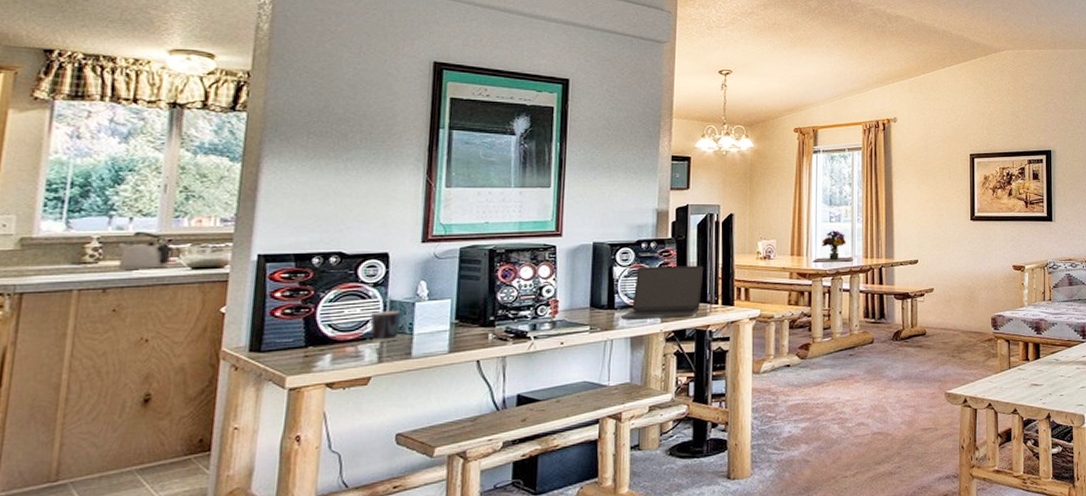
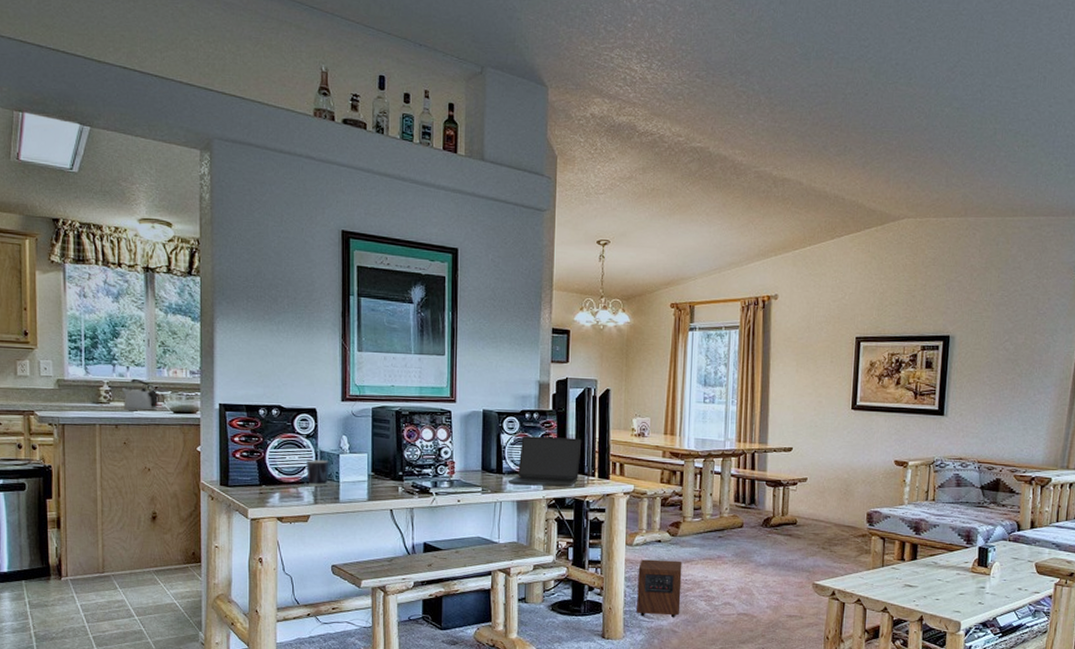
subwoofer: none [765,384,813,448] -> present [636,559,682,618]
flower arrangement: present [812,229,853,263] -> none [685,411,726,445]

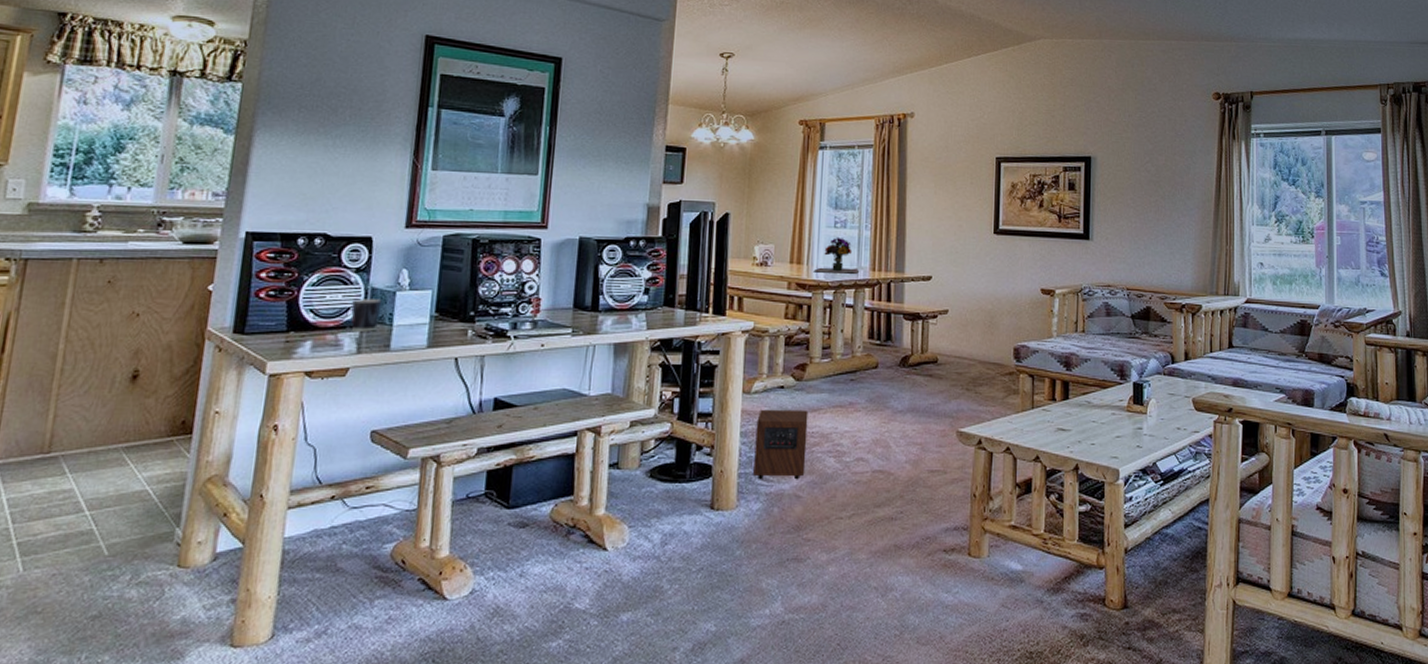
kettle: present [121,378,158,411] -> none [115,201,165,242]
laptop: present [507,436,582,487] -> none [604,267,695,326]
flower arrangement: none [685,411,726,445] -> present [813,236,859,274]

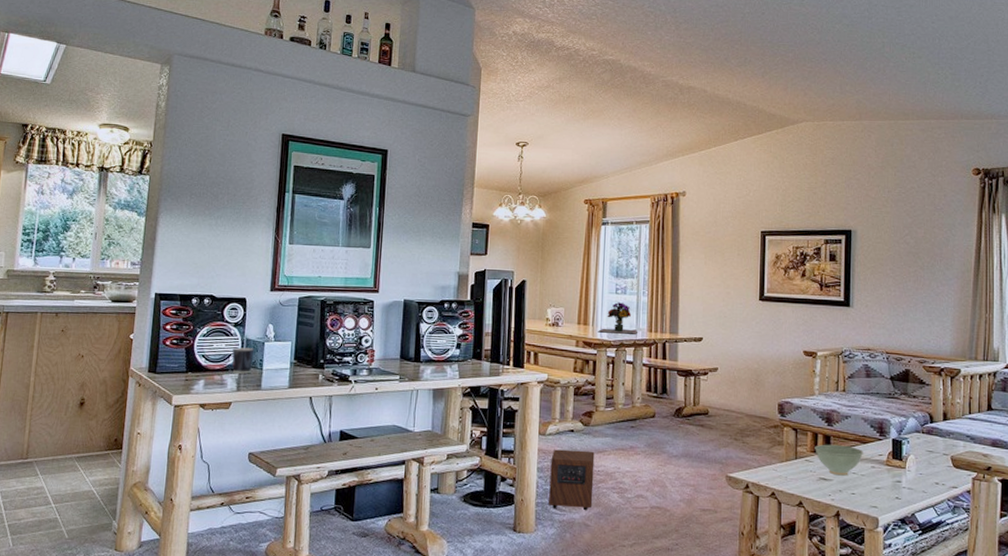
bowl: none [1052,391,1103,425] -> present [815,444,863,476]

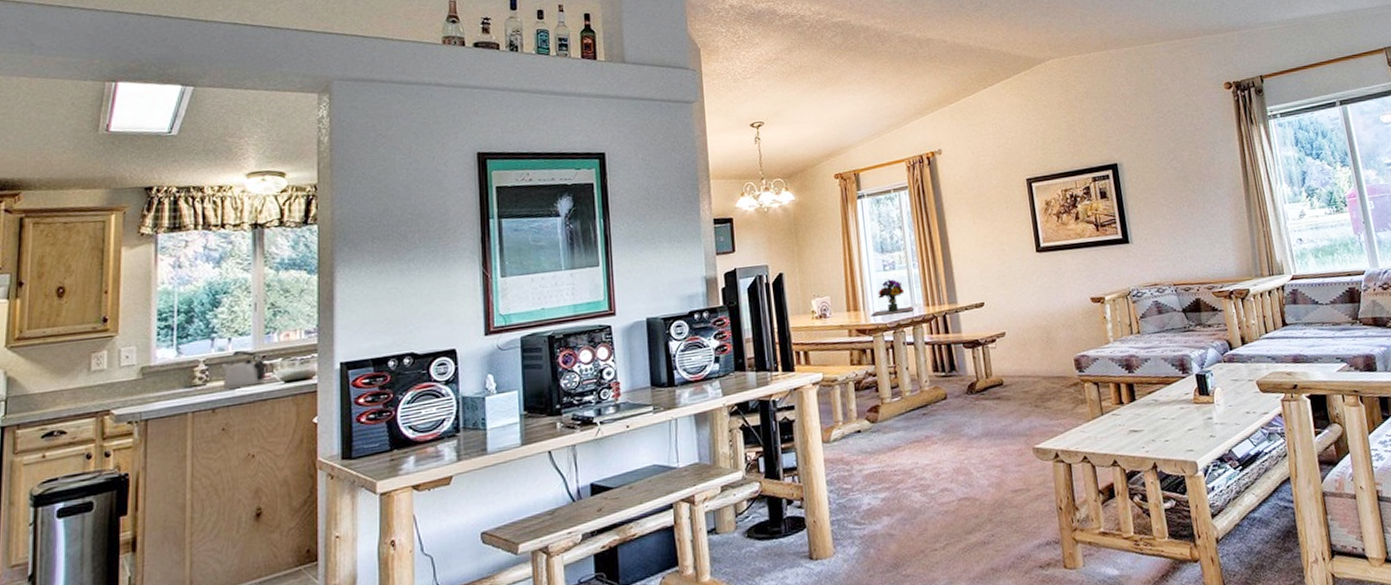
kettle: none [65,269,99,300] -> present [220,350,266,390]
mug: present [232,347,255,374] -> none [446,406,474,441]
subwoofer: present [549,449,595,511] -> none [840,449,894,523]
bowl: present [815,444,863,476] -> none [1119,390,1170,425]

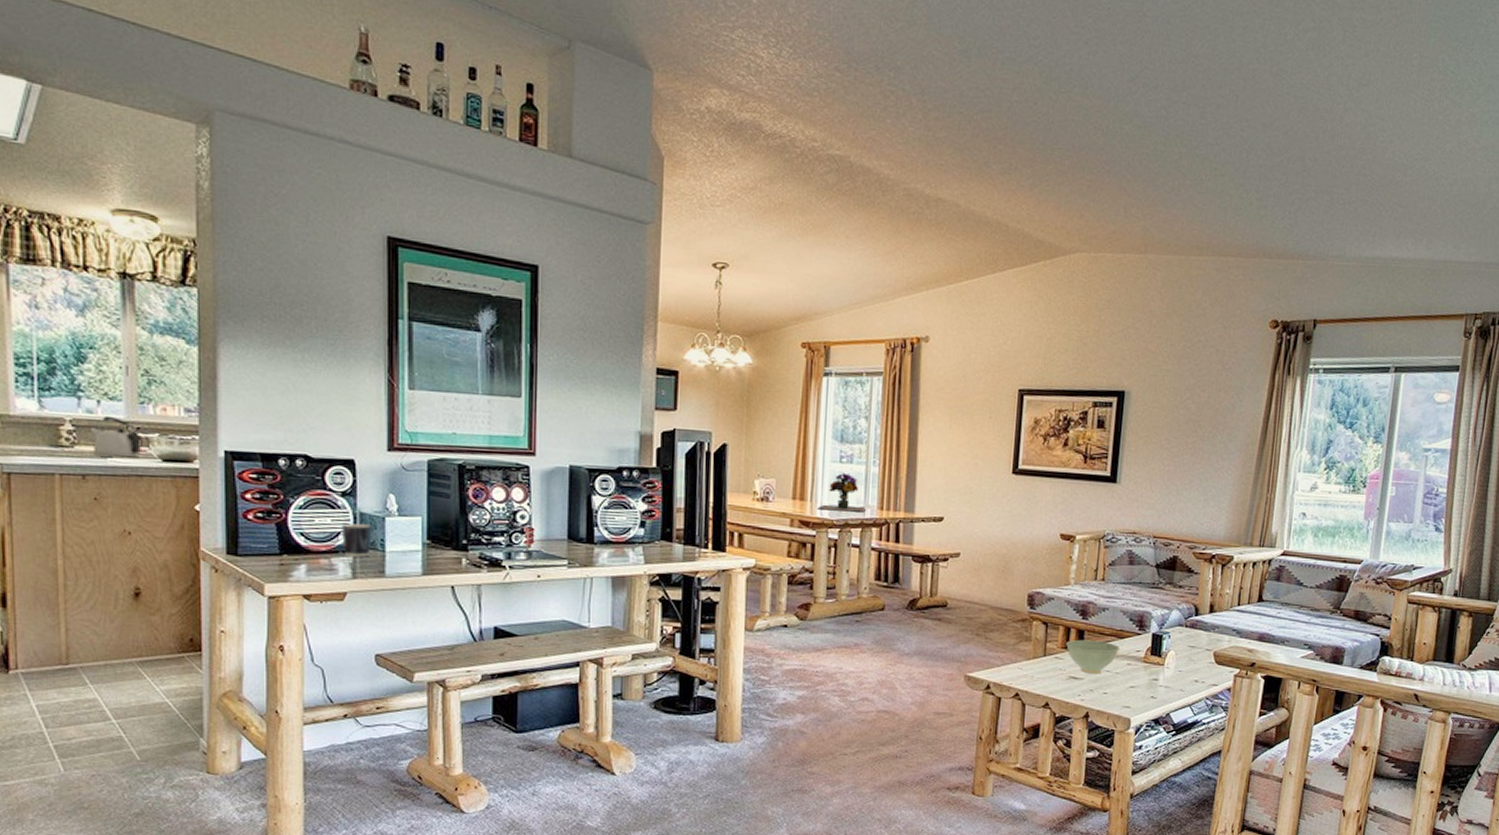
mug: none [446,406,474,441] -> present [342,523,372,557]
bowl: none [1119,390,1170,425] -> present [1066,639,1119,674]

